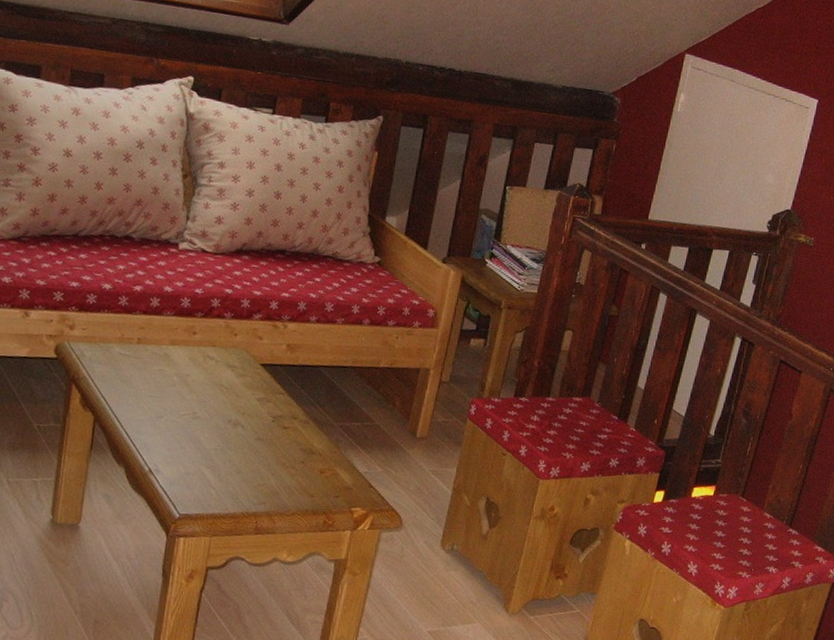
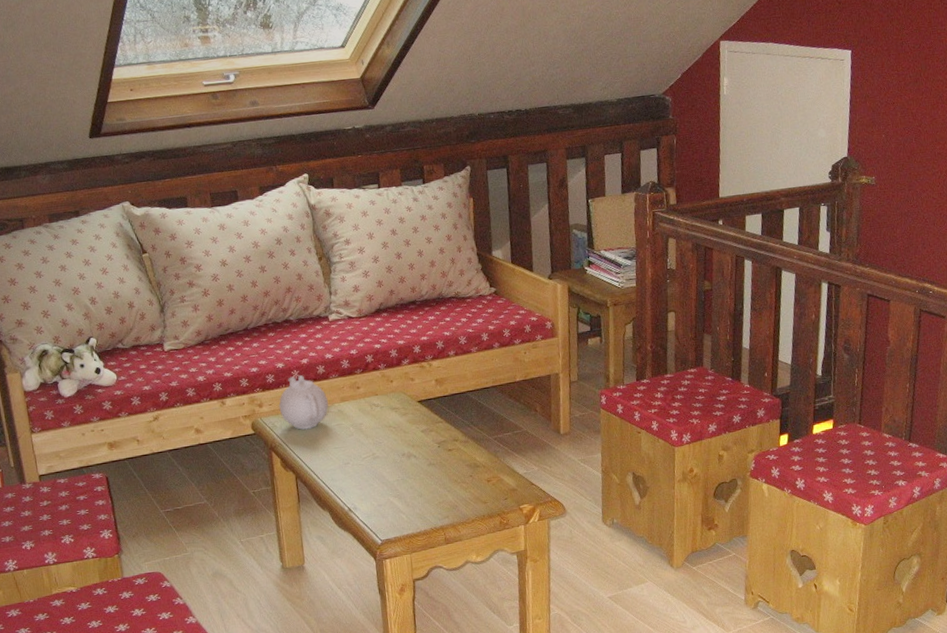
teapot: none [93,302,155,368] -> present [278,375,329,430]

